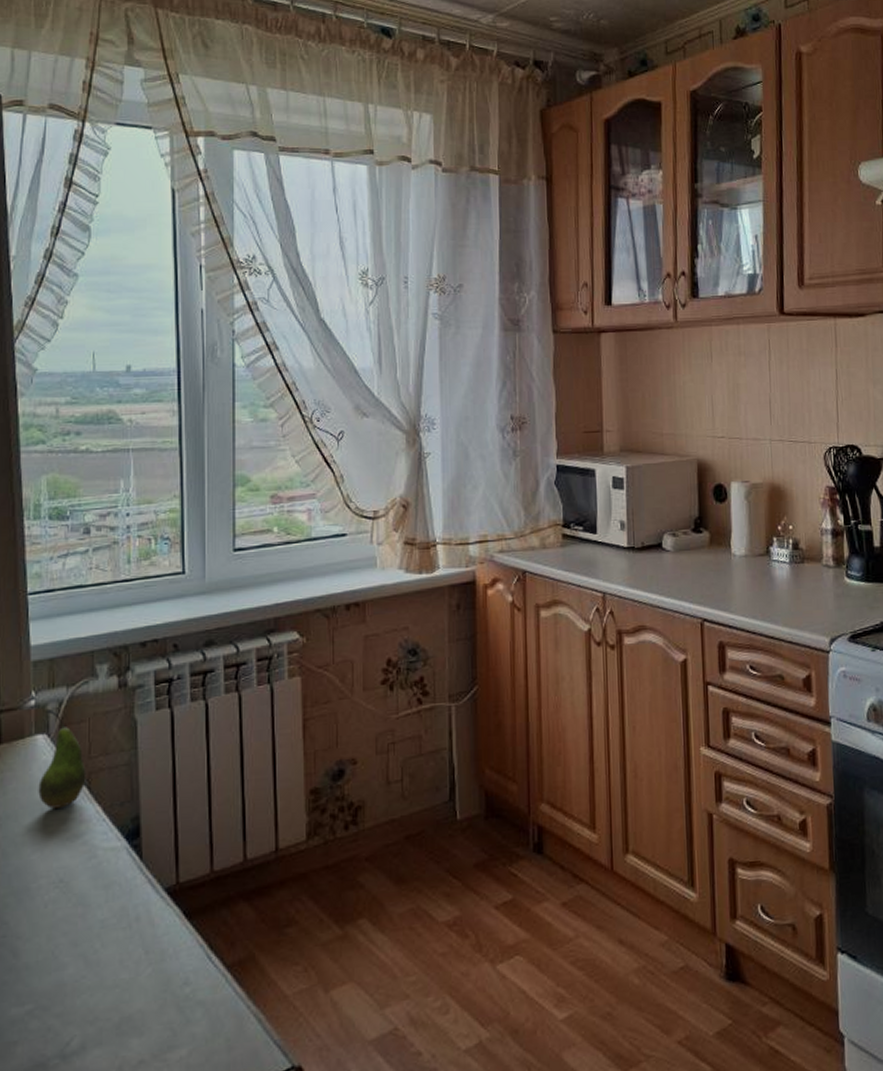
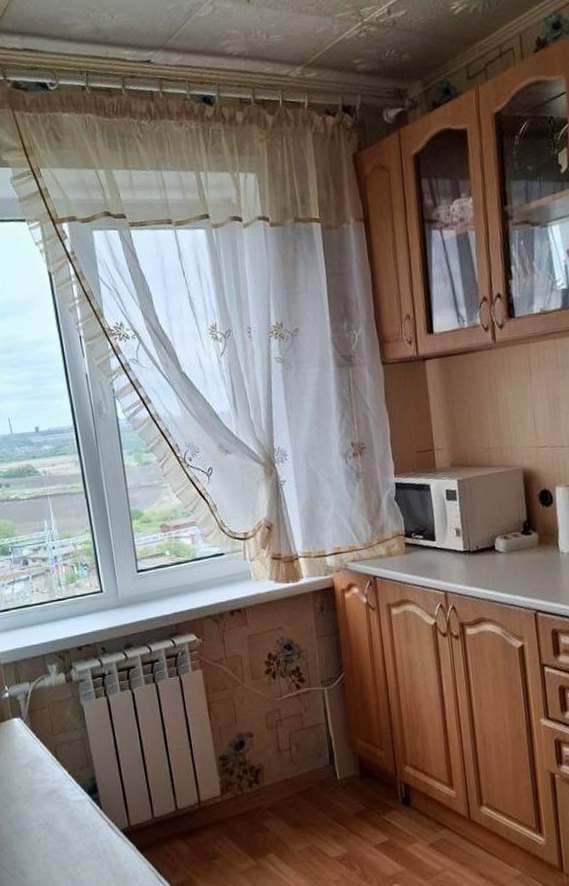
fruit: present [38,709,86,809] -> none [18,699,54,772]

